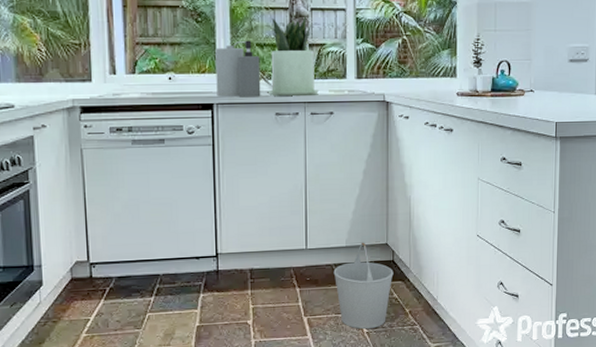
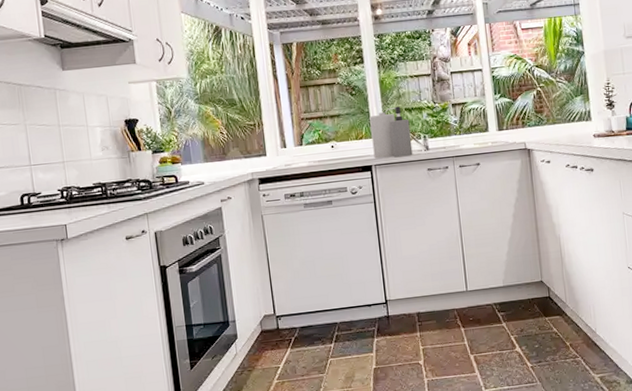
planter: present [267,16,319,97] -> none [416,79,465,154]
bucket: present [333,242,394,329] -> none [494,281,551,364]

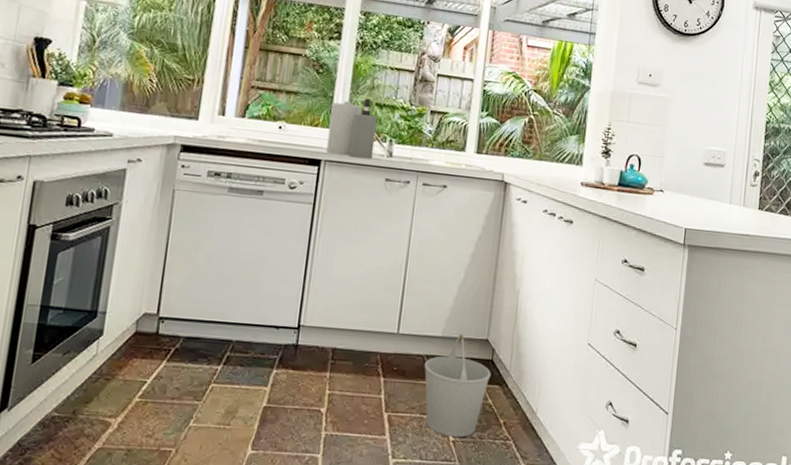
bucket: none [494,281,551,364] -> present [424,334,491,438]

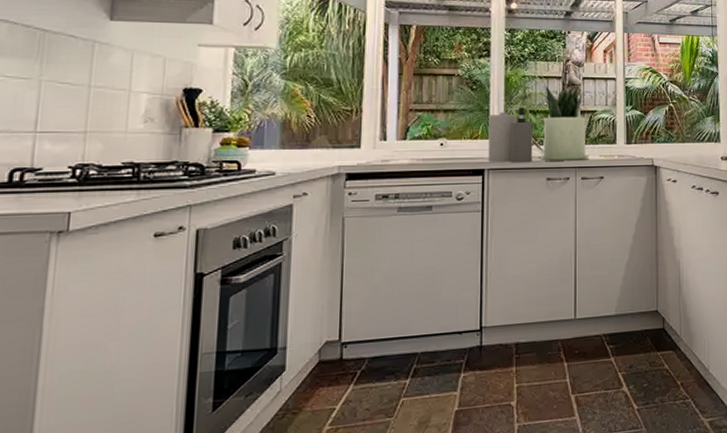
planter: none [380,79,437,165] -> present [539,84,589,162]
bucket: present [424,334,491,438] -> none [603,310,664,406]

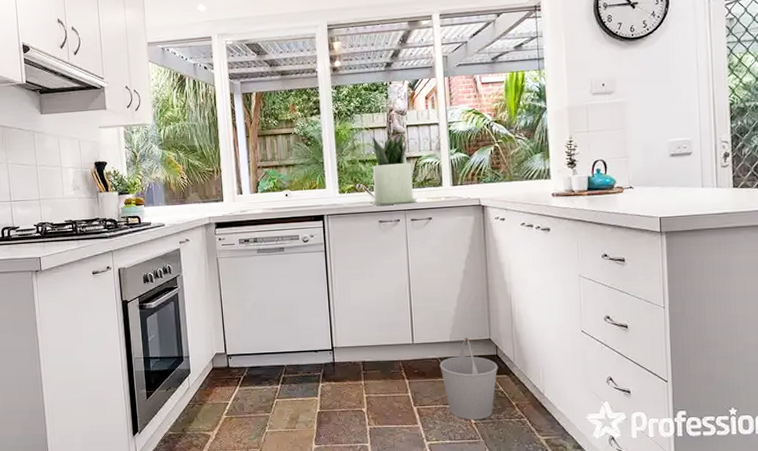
paper towel holder: present [488,112,517,162] -> none [324,163,349,209]
soap dispenser: present [506,107,533,163] -> none [339,157,365,209]
bucket: none [603,310,664,406] -> present [439,337,498,420]

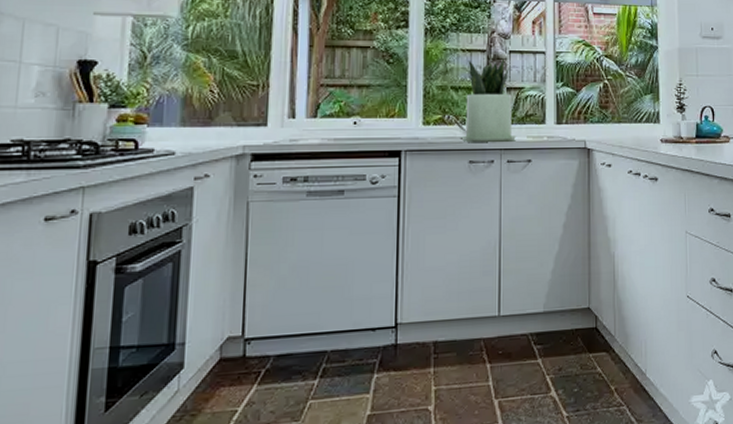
bucket: present [439,337,498,420] -> none [529,306,597,413]

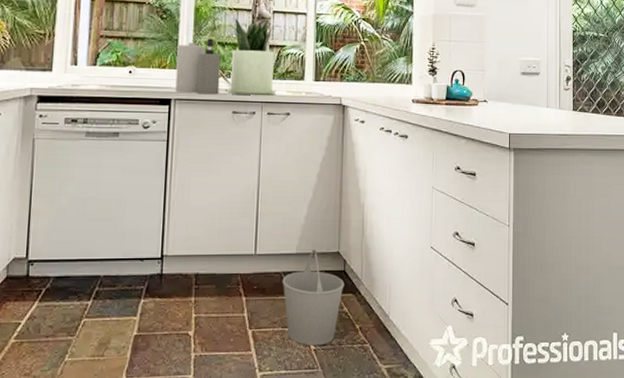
paper towel holder: none [405,88,437,143] -> present [175,42,206,93]
soap dispenser: none [426,83,454,144] -> present [195,38,221,95]
bucket: none [529,306,597,413] -> present [282,249,345,346]

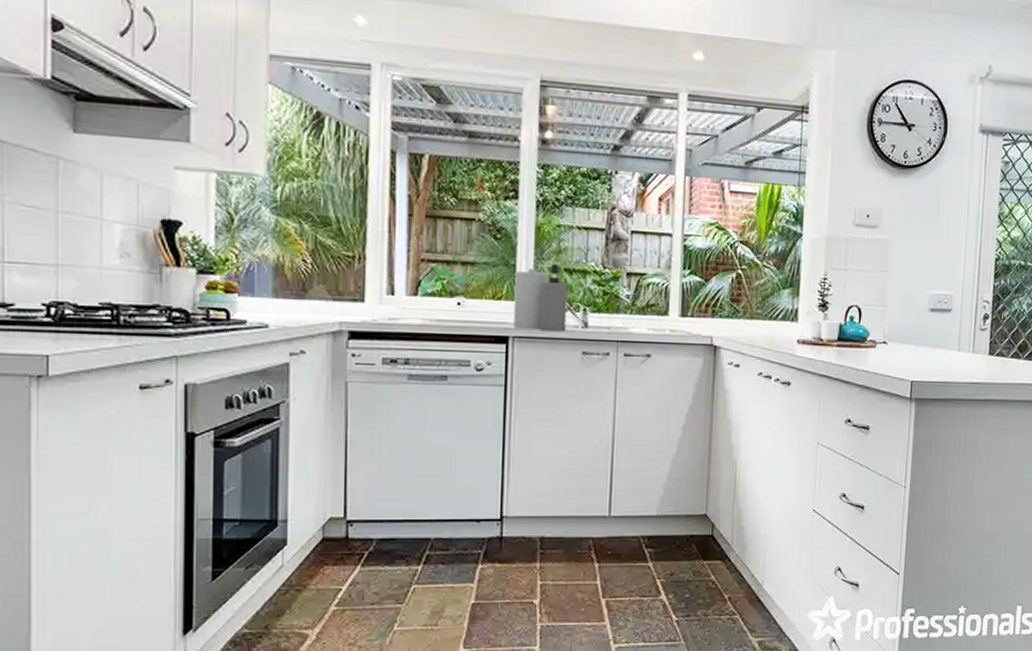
planter: present [226,18,276,96] -> none [574,239,635,334]
bucket: present [282,249,345,346] -> none [640,511,712,617]

